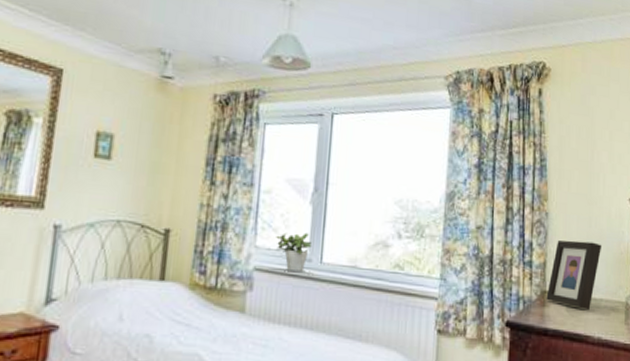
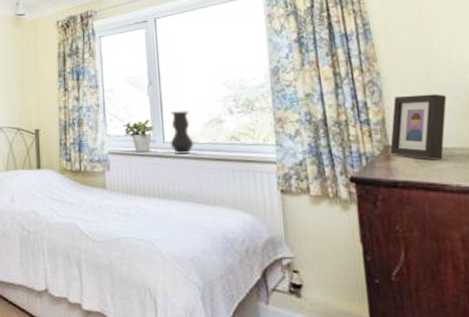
vase: none [328,226,355,280] -> present [170,110,194,154]

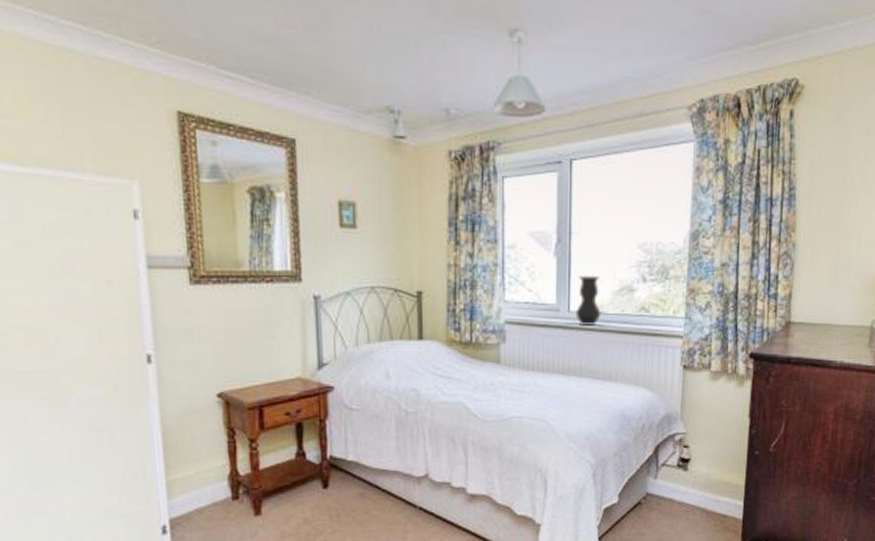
potted plant: present [123,119,154,152] -> none [523,284,559,322]
picture frame: present [390,94,447,160] -> none [790,270,849,337]

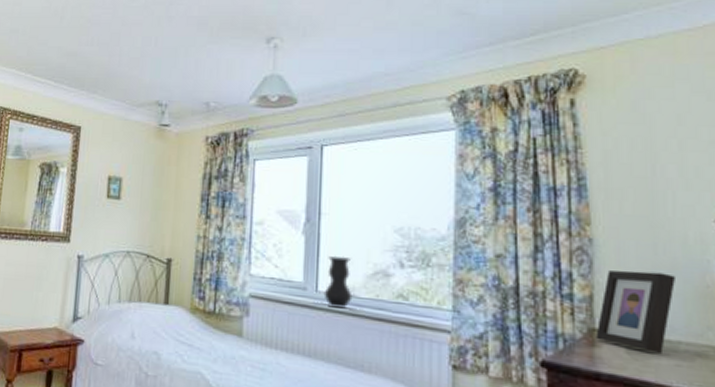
picture frame: none [790,270,849,337] -> present [595,270,675,355]

